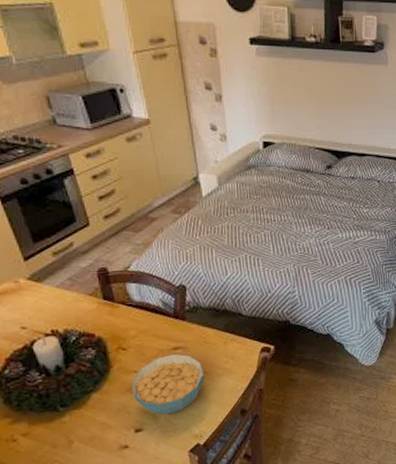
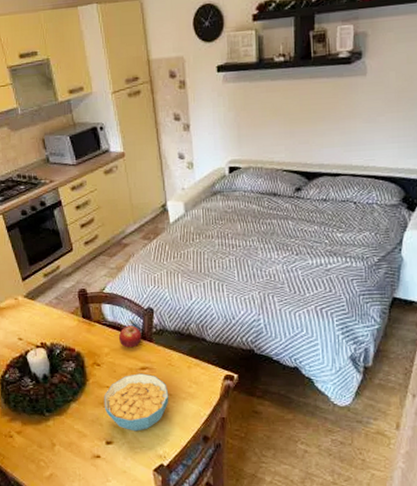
fruit: none [147,304,174,329] -> present [118,325,142,348]

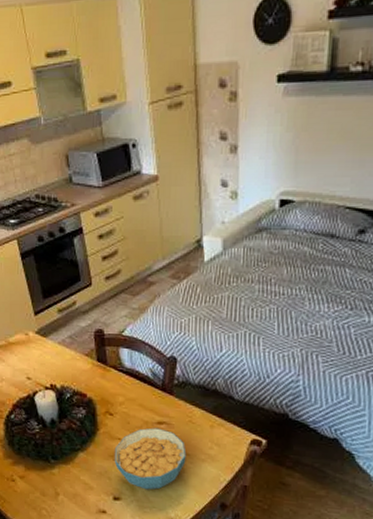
fruit: present [118,325,142,348] -> none [135,374,162,399]

